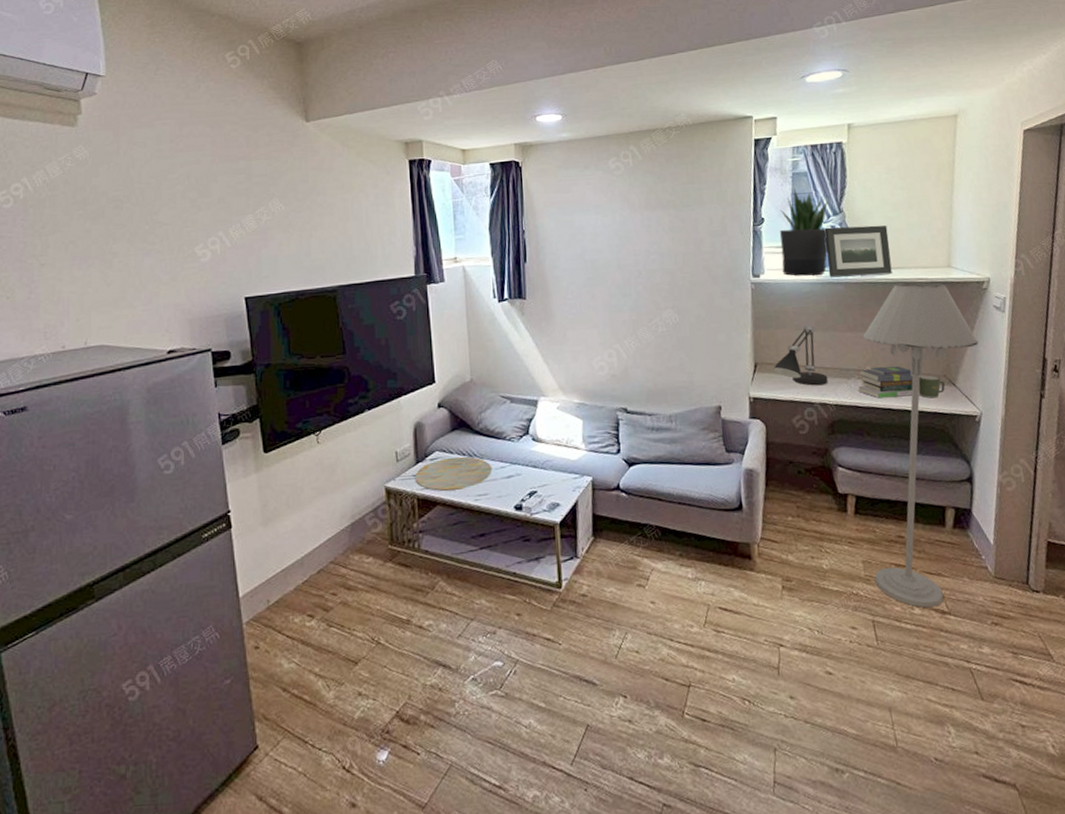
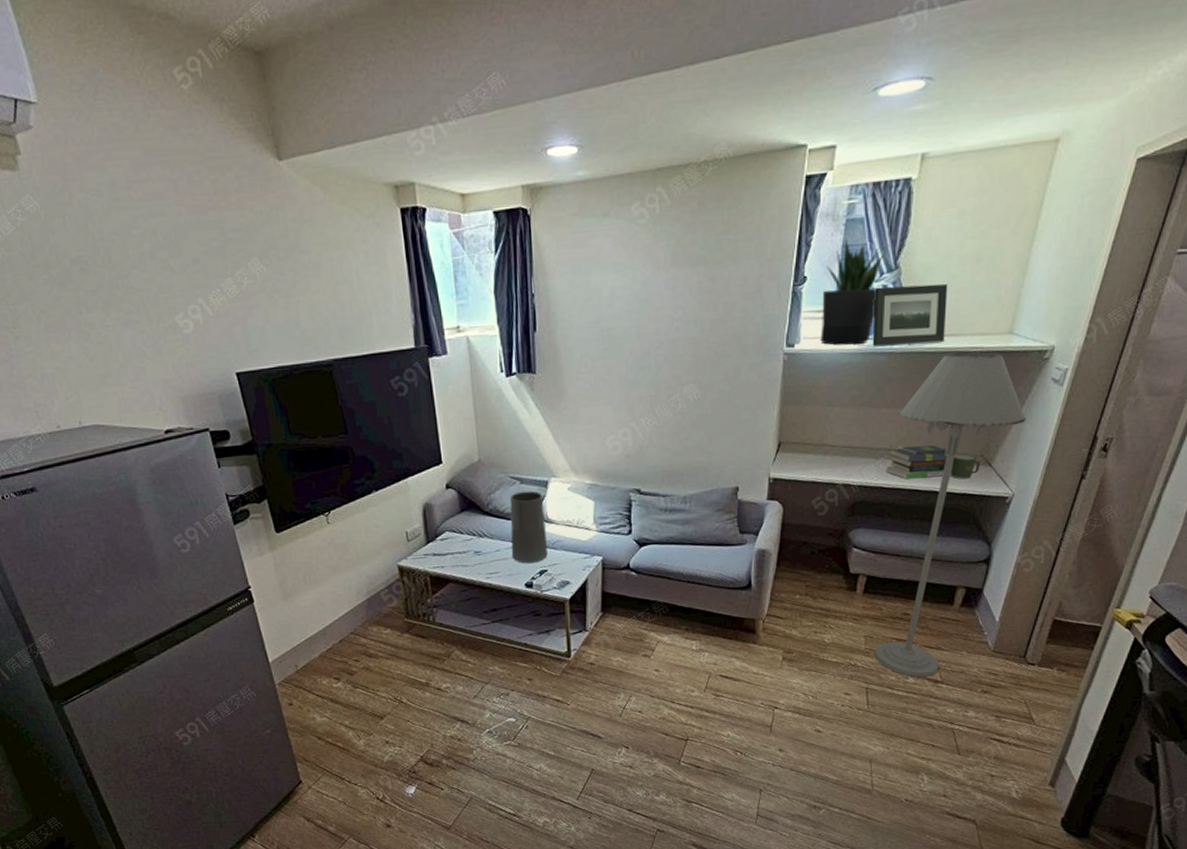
decorative tray: present [415,456,493,491] -> none [426,536,503,569]
vase: none [500,409,537,485] -> present [509,490,548,564]
desk lamp: present [773,326,828,386] -> none [798,401,855,466]

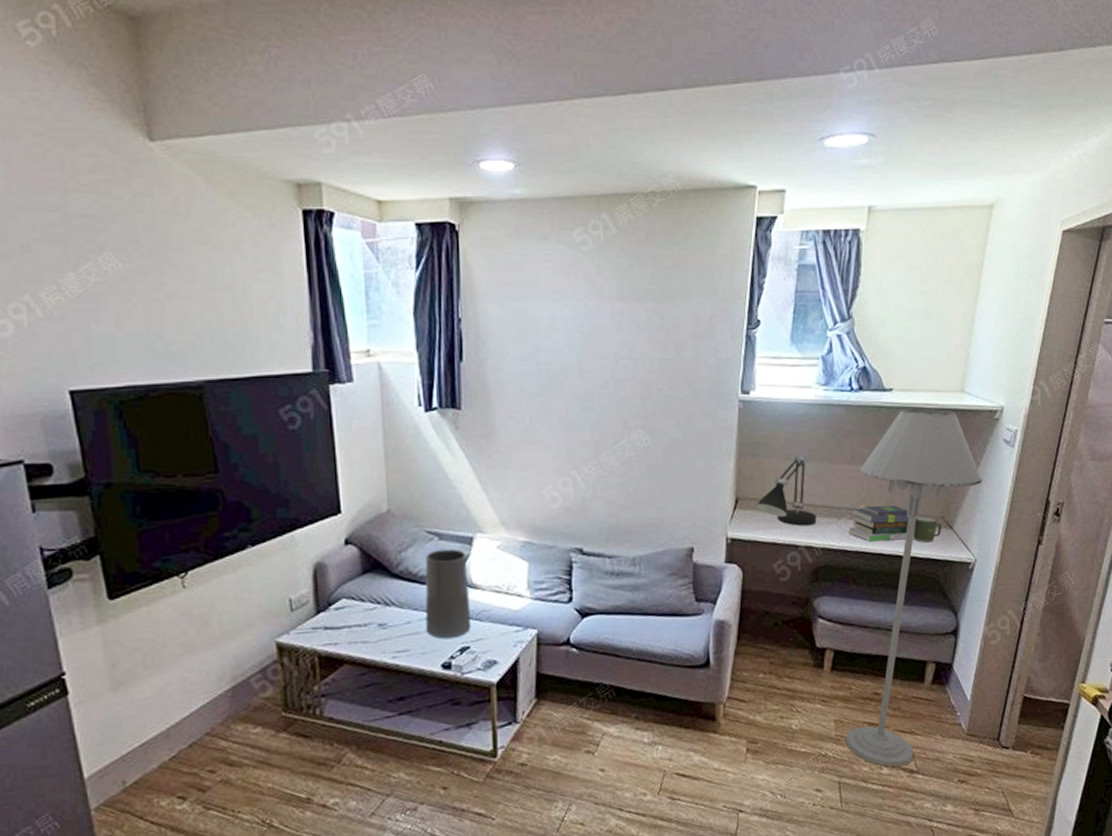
desk lamp: none [798,401,855,466] -> present [756,455,817,526]
planter: present [820,237,885,345] -> none [776,283,838,395]
picture frame: present [872,283,948,346] -> none [829,336,901,398]

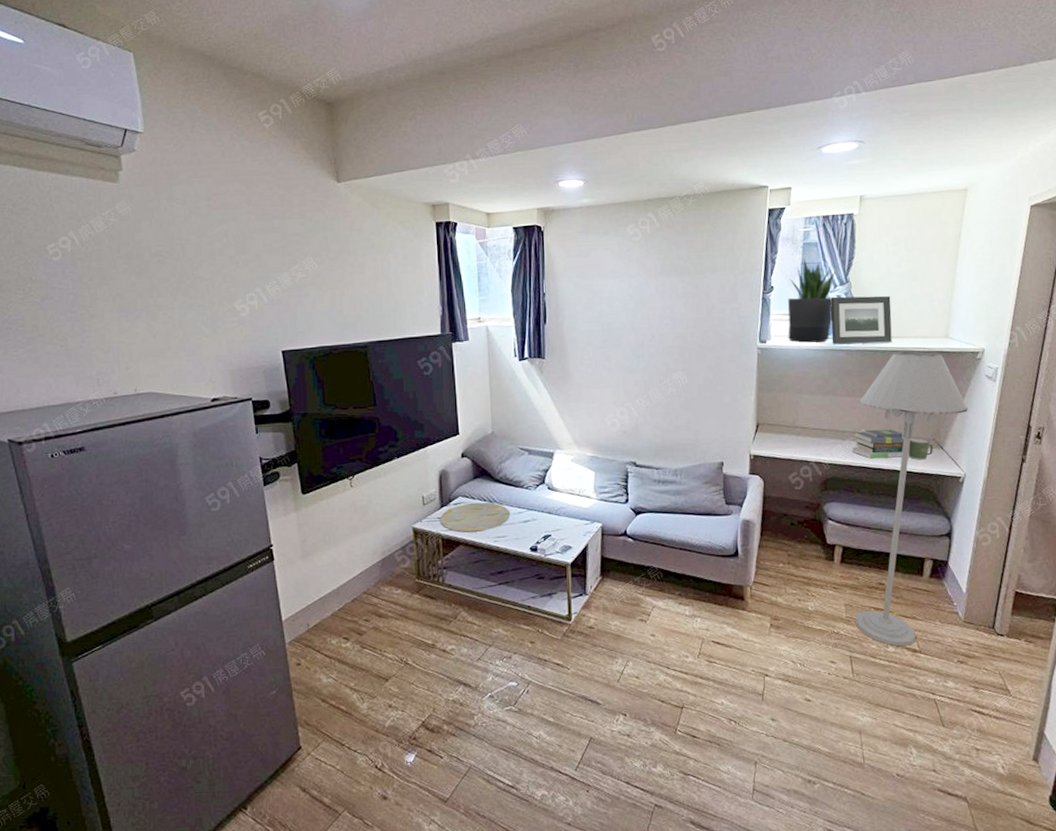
decorative tray: none [315,605,415,647] -> present [440,502,511,532]
vase: present [425,548,471,640] -> none [518,461,552,529]
desk lamp: present [756,455,817,526] -> none [774,390,824,446]
planter: none [776,283,838,395] -> present [787,257,837,343]
picture frame: none [829,336,901,398] -> present [830,295,892,345]

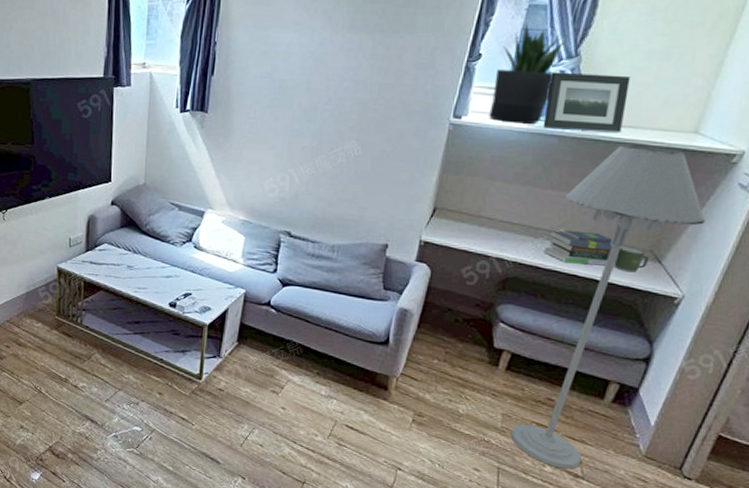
decorative tray: present [440,502,511,532] -> none [84,251,154,281]

